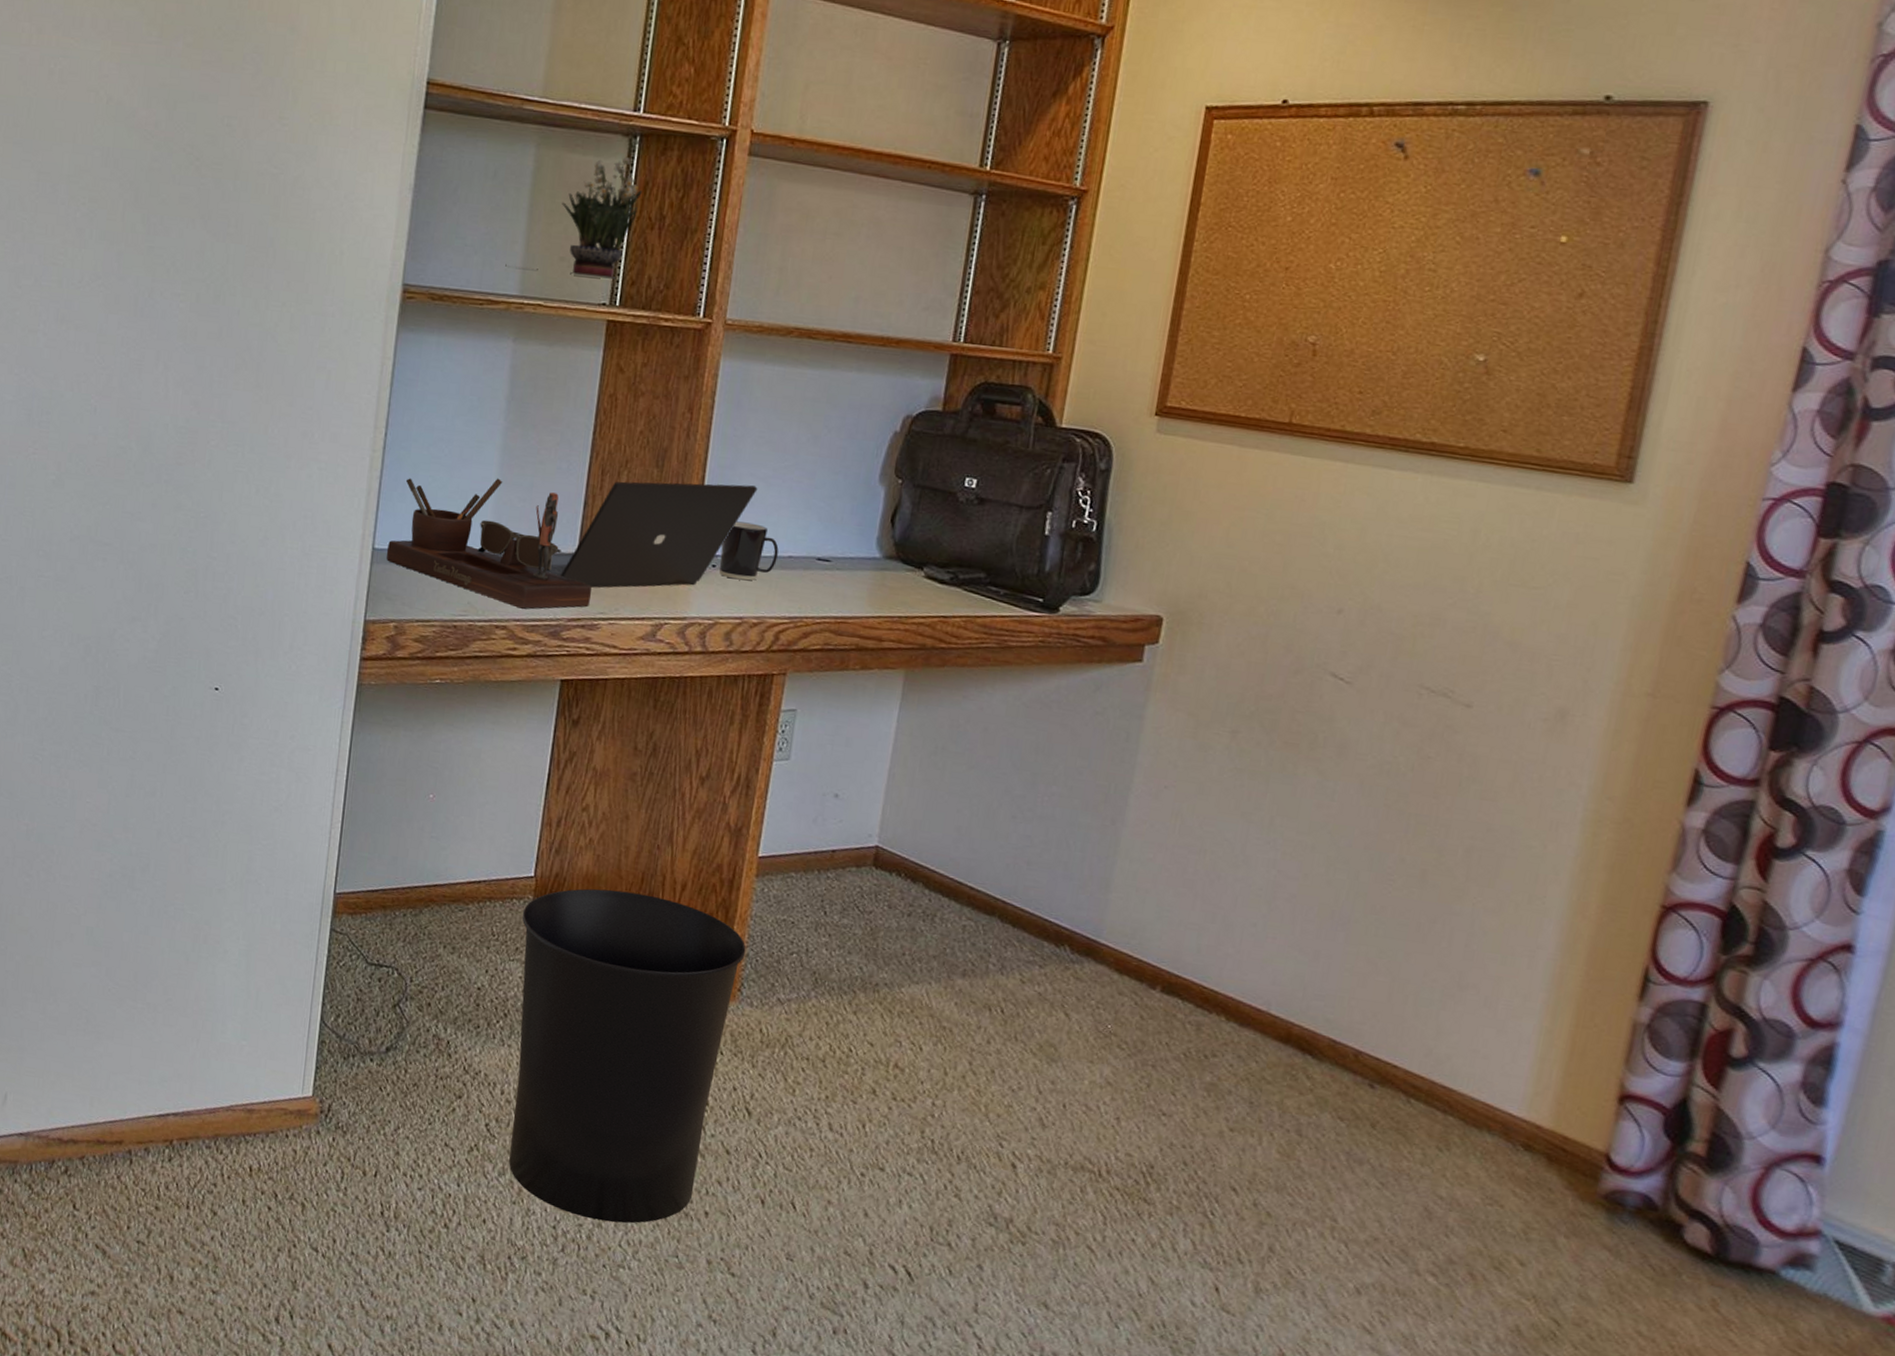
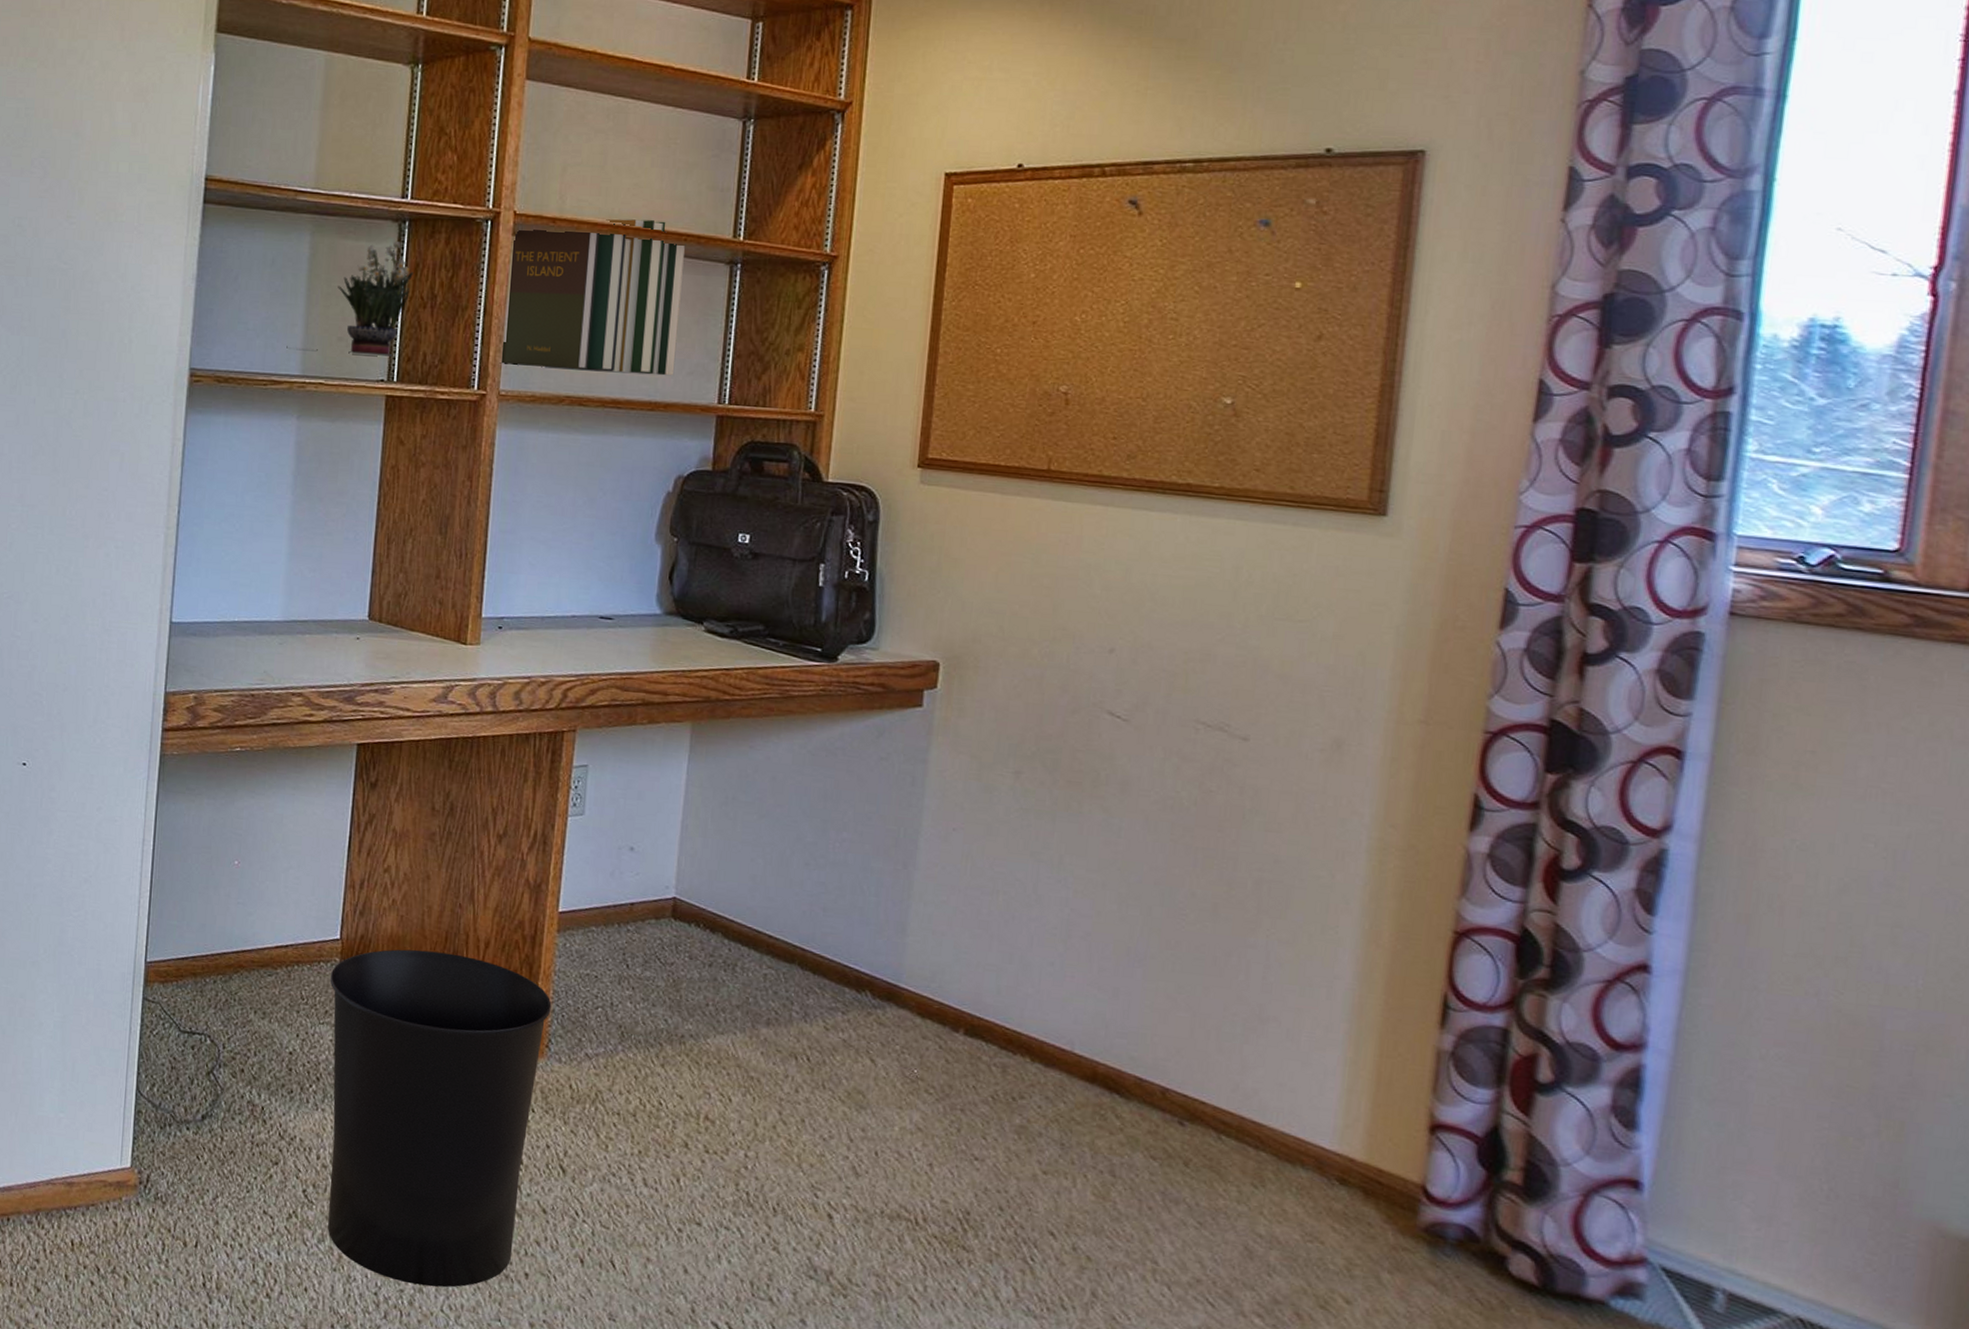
desk organizer: present [386,478,592,609] -> none [183,550,383,676]
laptop: present [494,481,758,588] -> none [287,548,539,653]
mug: present [719,521,779,581] -> none [505,583,562,641]
books: none [727,142,928,311] -> present [499,219,685,376]

